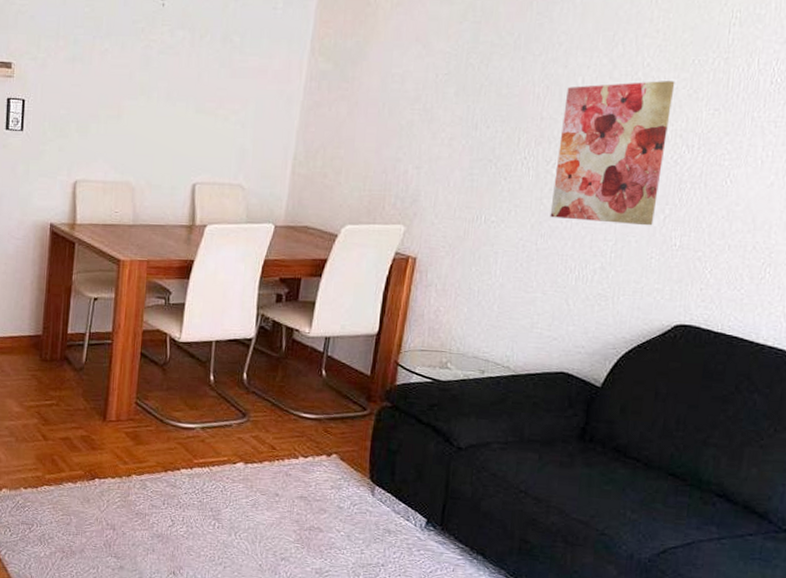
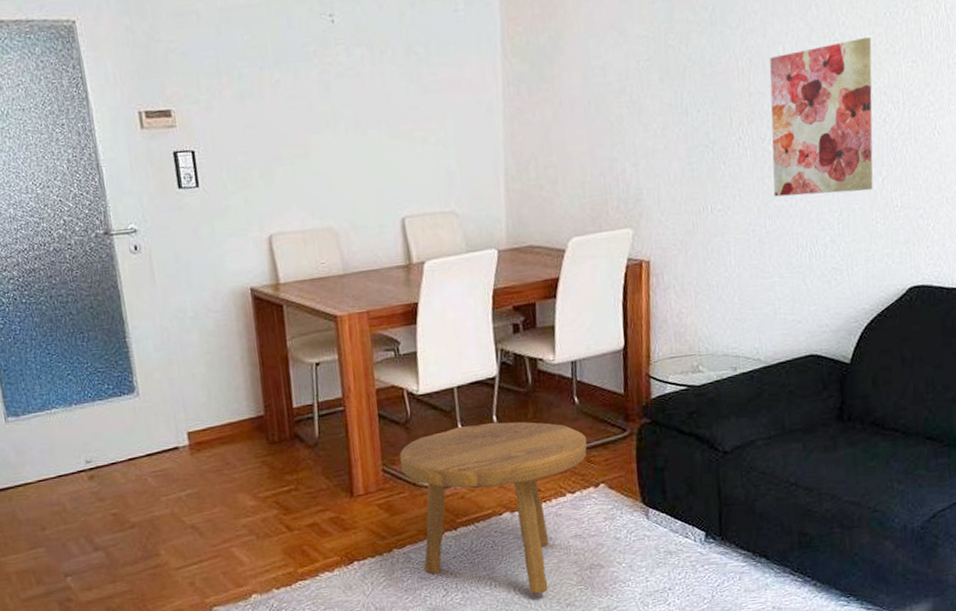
footstool: none [153,377,328,543] -> present [400,421,587,594]

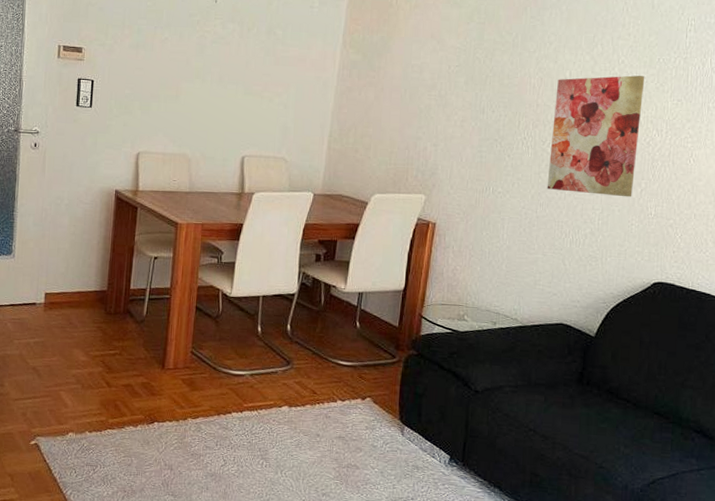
footstool: present [400,421,587,594] -> none [207,329,362,480]

